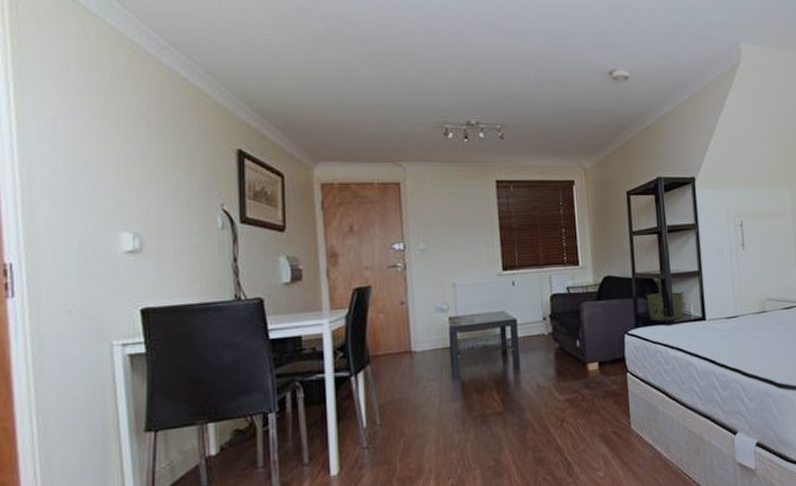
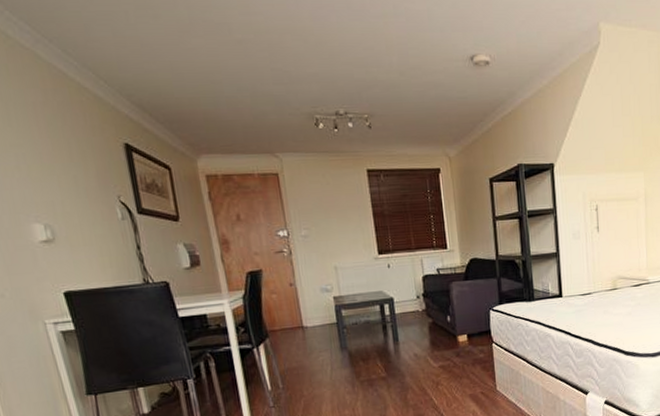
basket: present [646,291,684,322] -> none [508,271,543,299]

